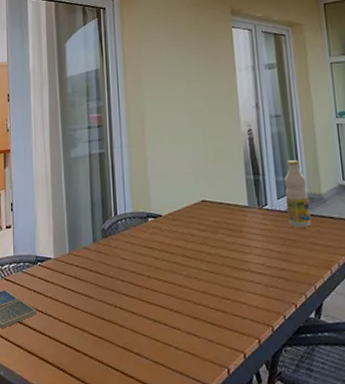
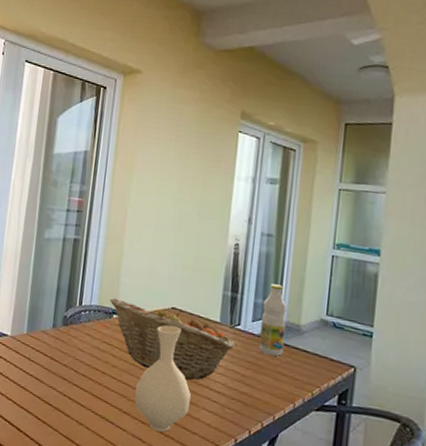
fruit basket: none [143,200,266,268] -> present [110,298,235,380]
vase: none [182,218,236,323] -> present [135,325,191,433]

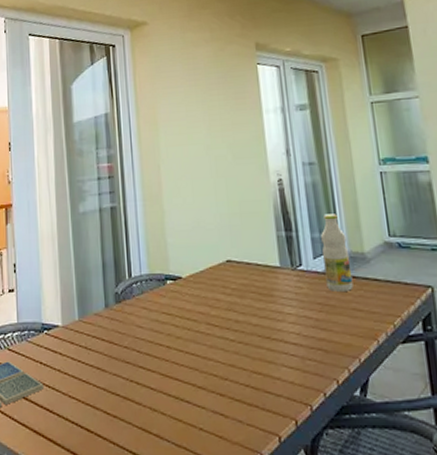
fruit basket: present [110,298,235,380] -> none [160,260,301,337]
vase: present [135,325,191,433] -> none [206,280,268,401]

